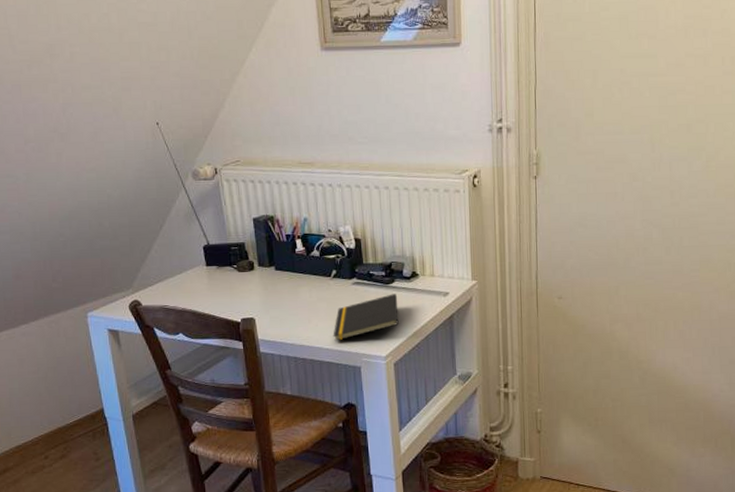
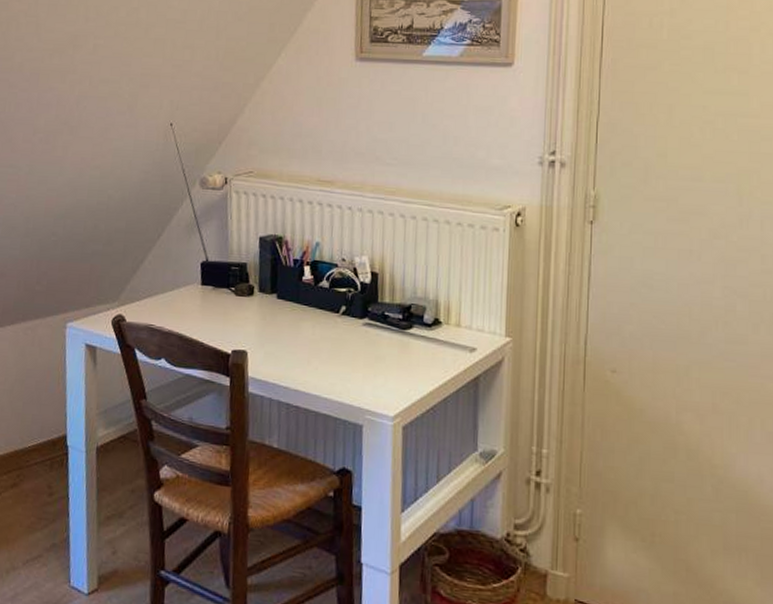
notepad: present [333,294,399,341] -> none [334,342,415,391]

